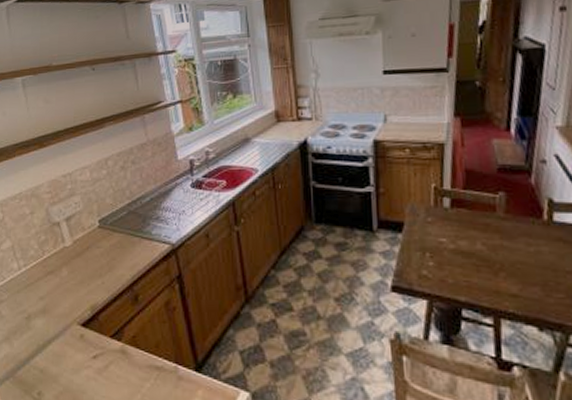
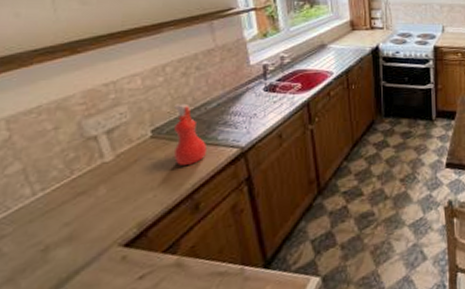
spray bottle: none [115,196,144,258] -> present [173,103,208,167]

